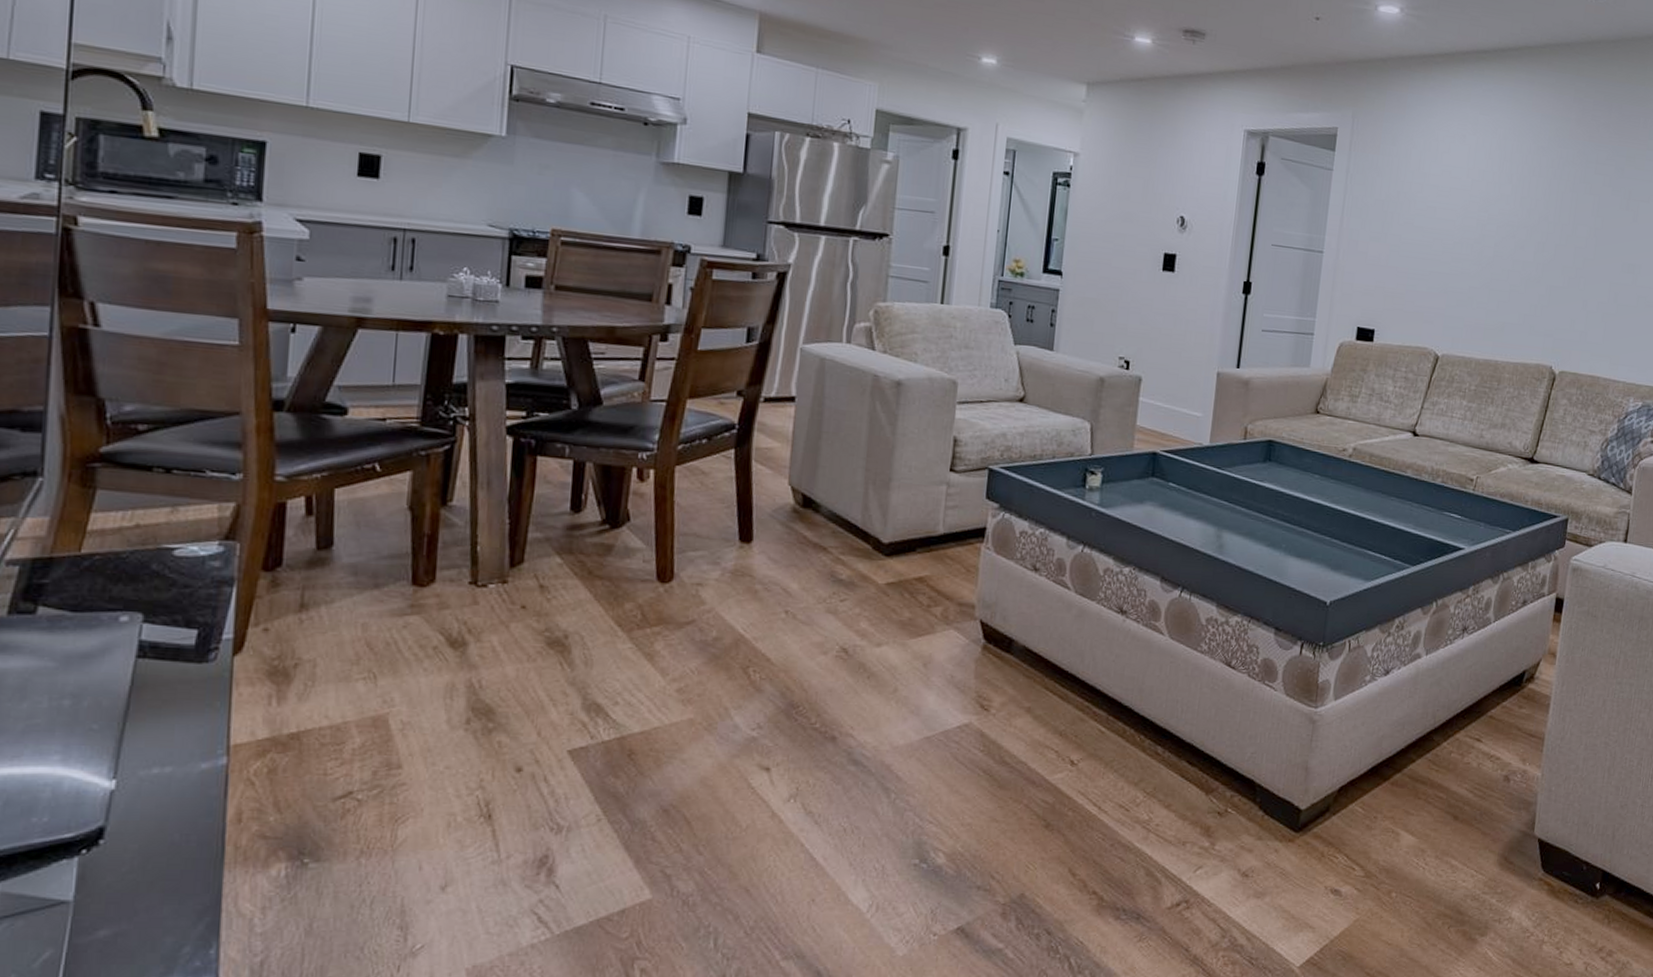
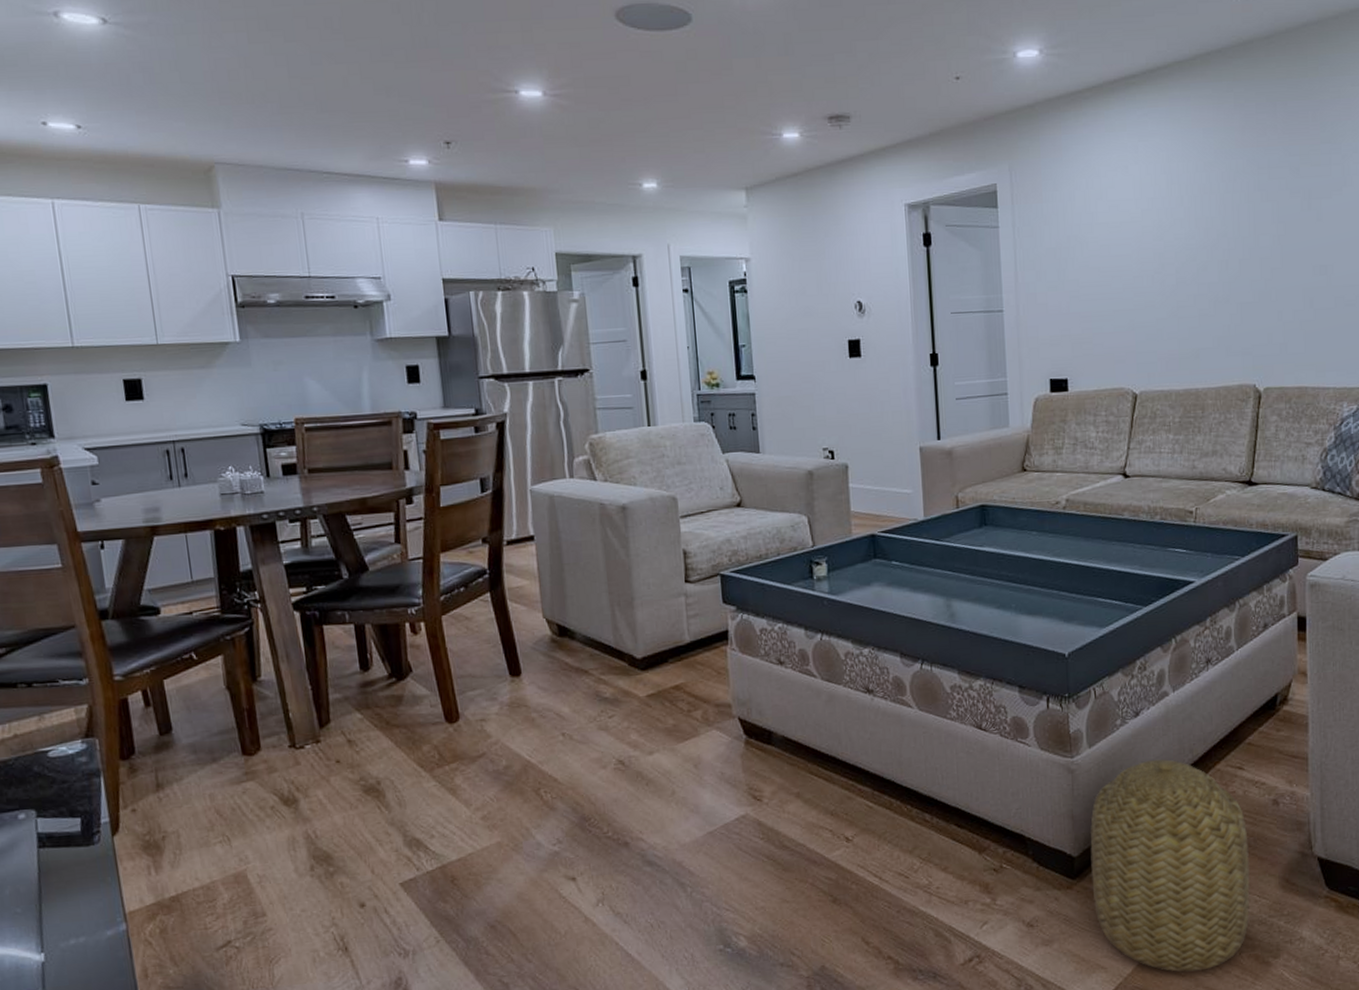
basket: none [1313,720,1475,941] -> present [1090,759,1251,972]

